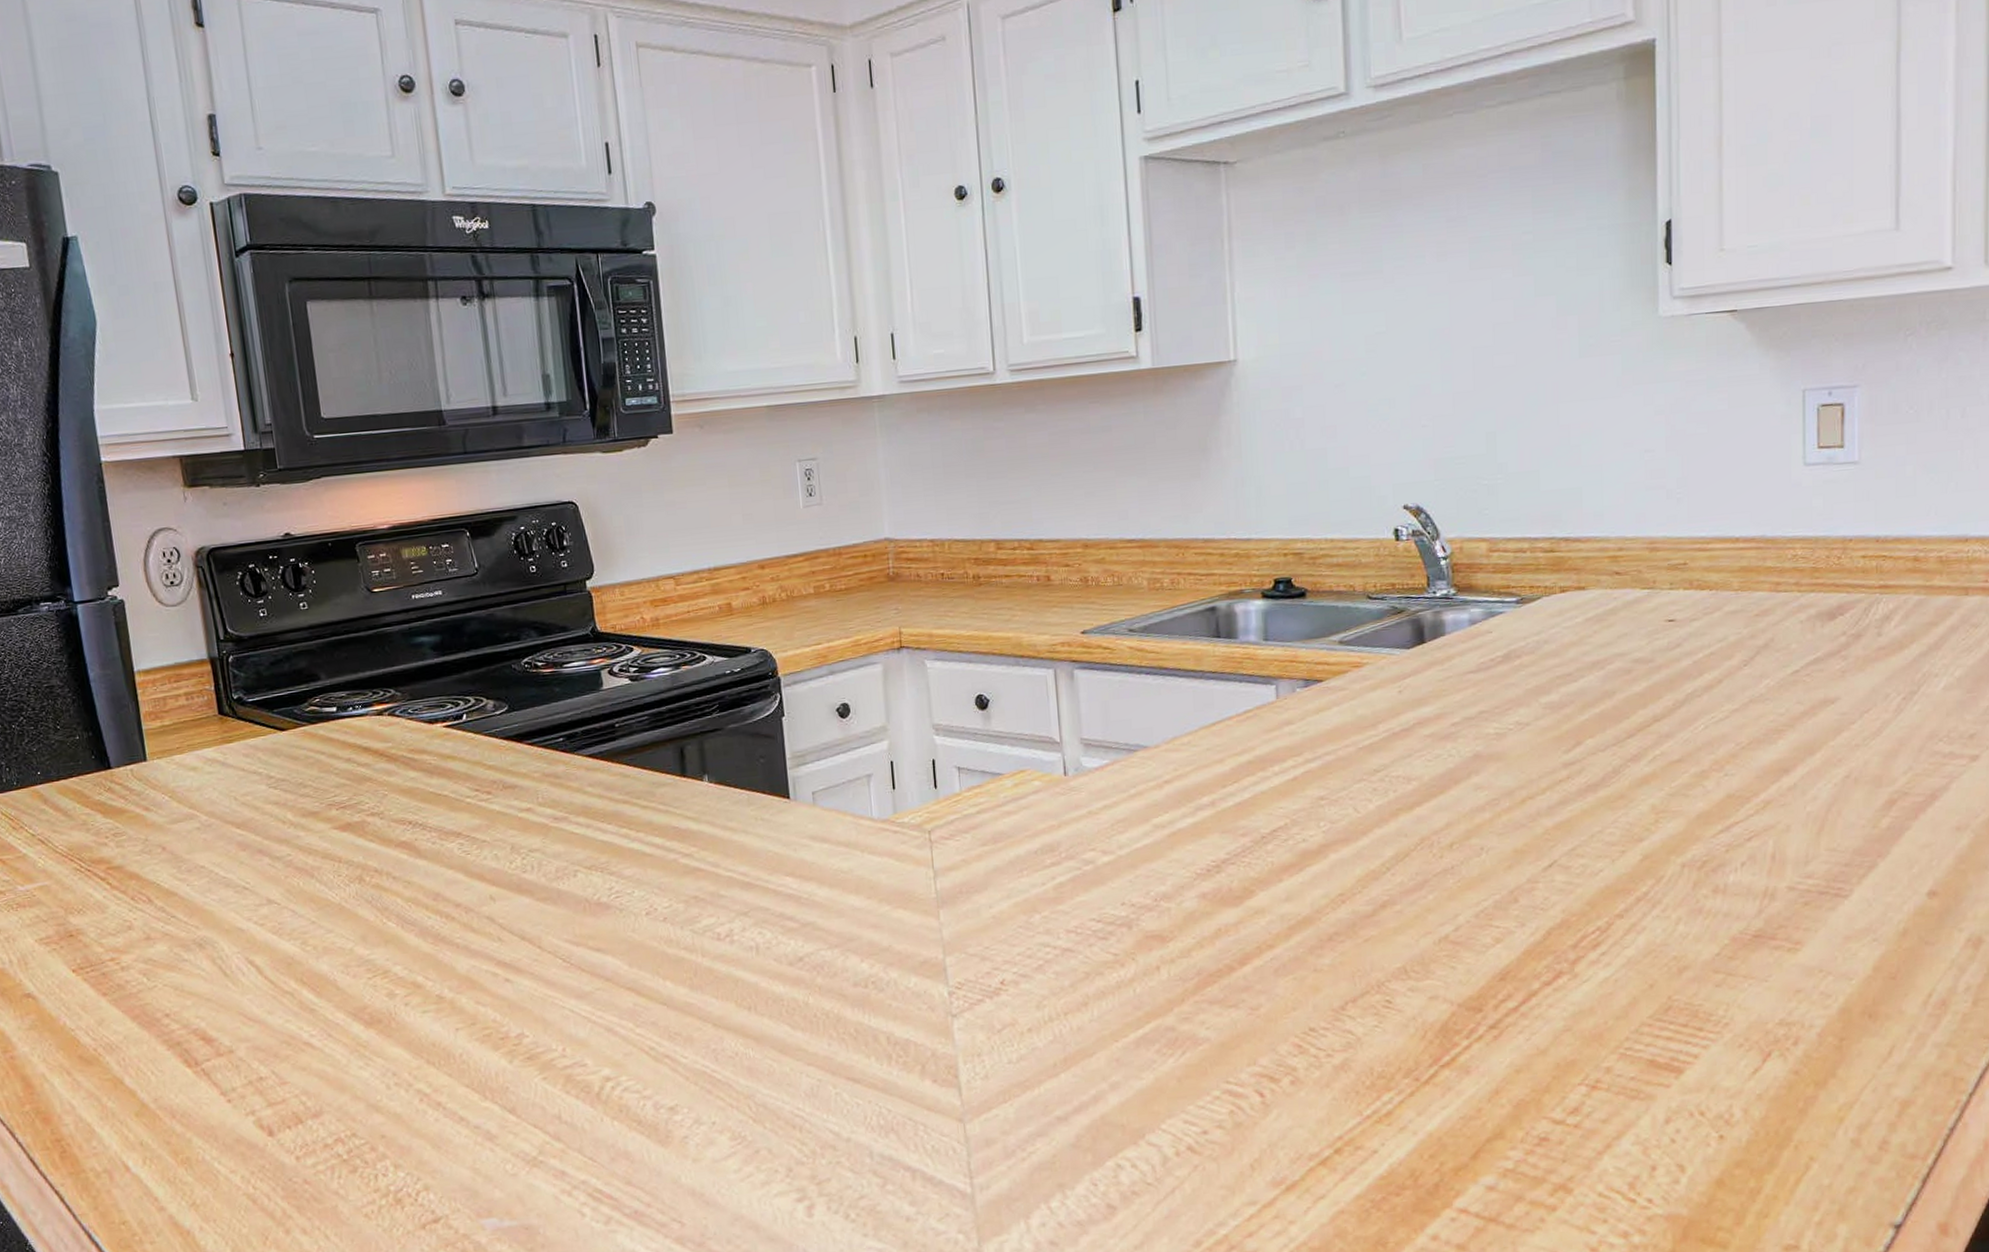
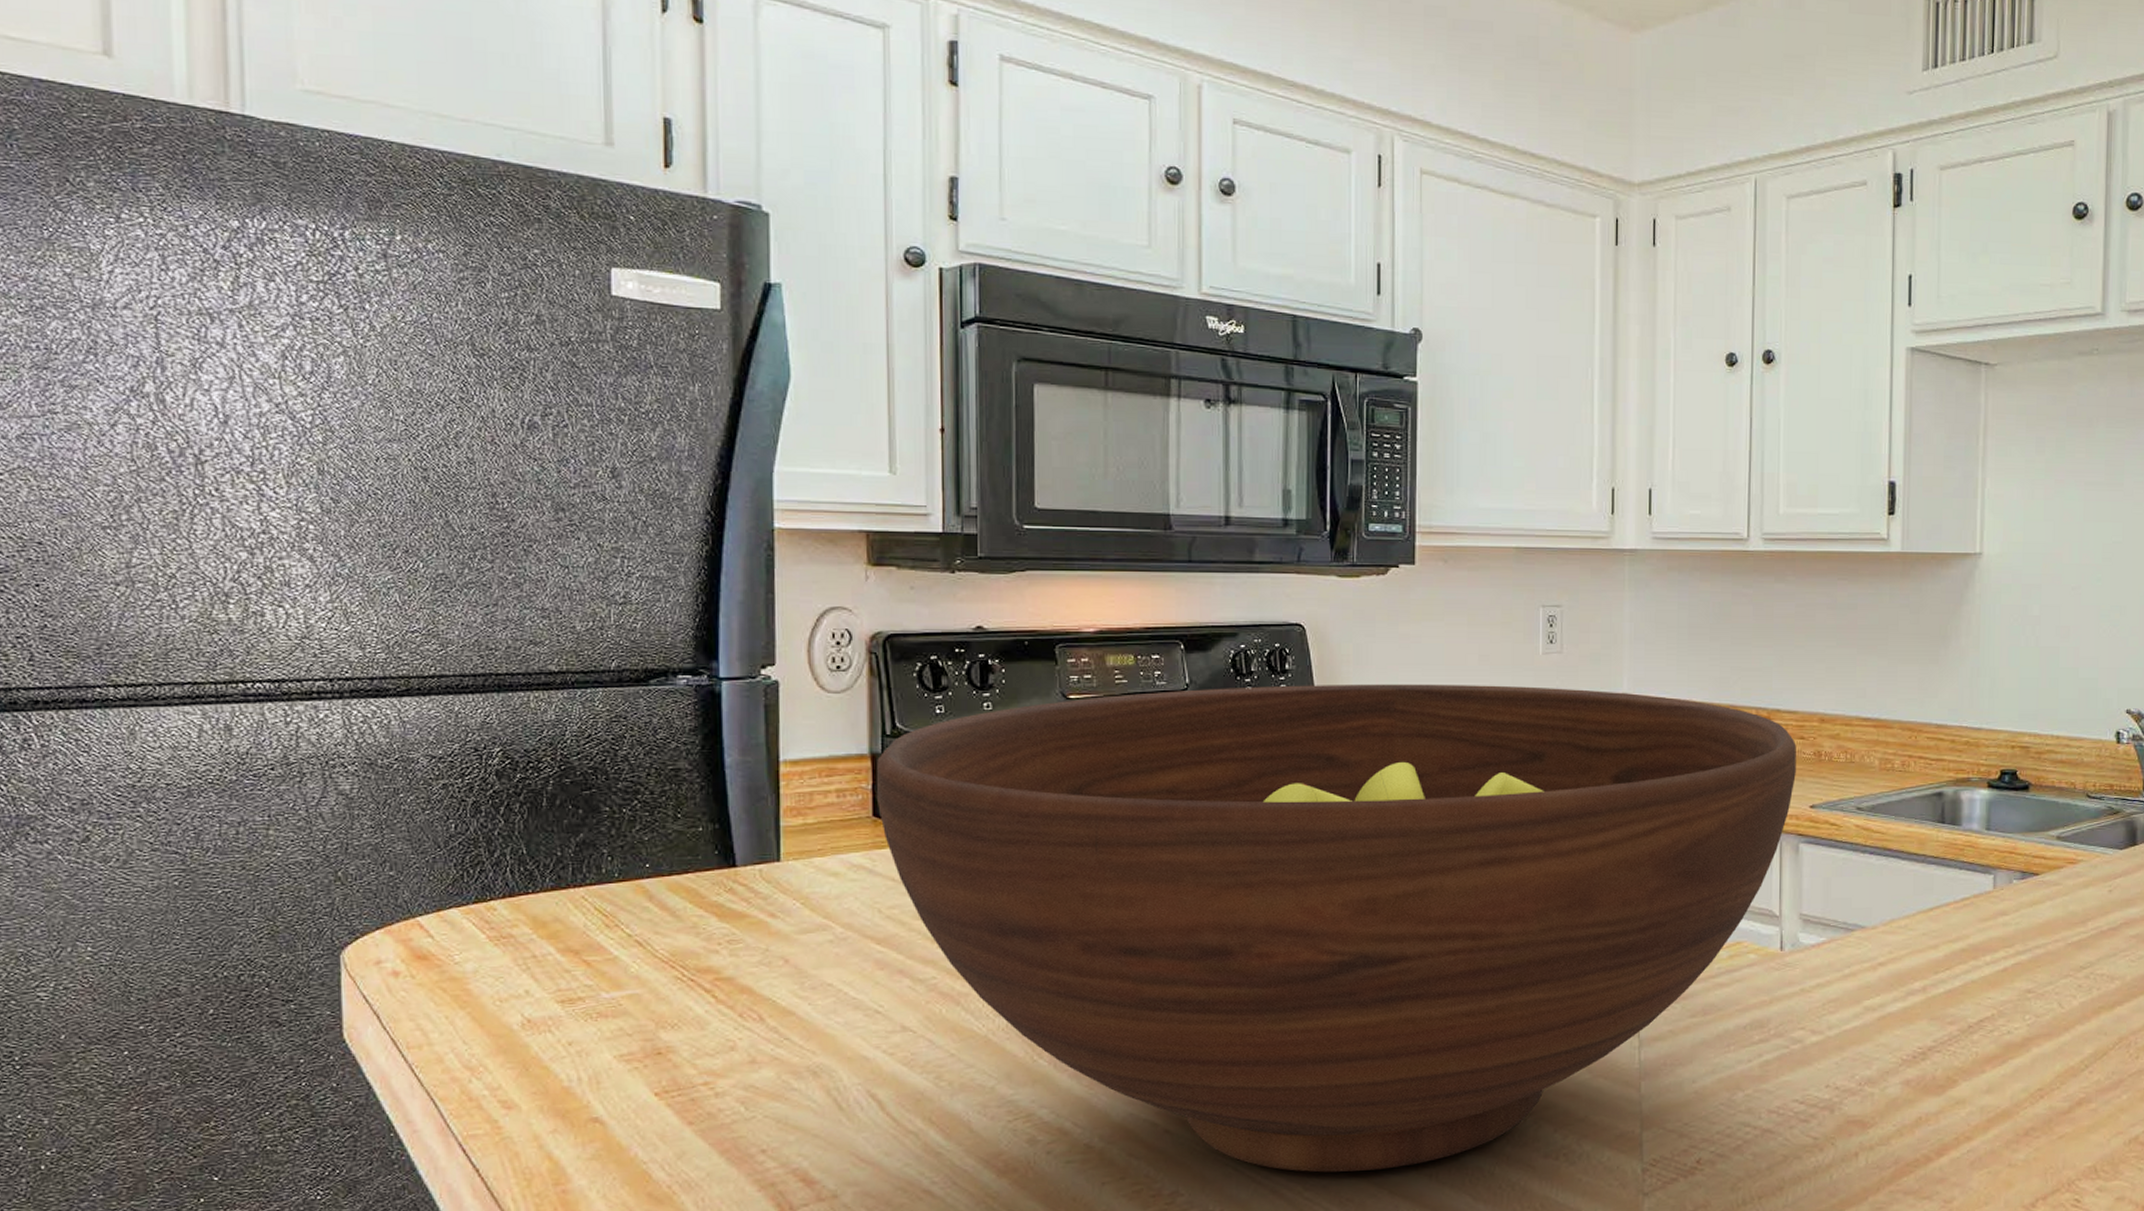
fruit bowl: none [215,537,1064,1011] -> present [876,684,1796,1173]

